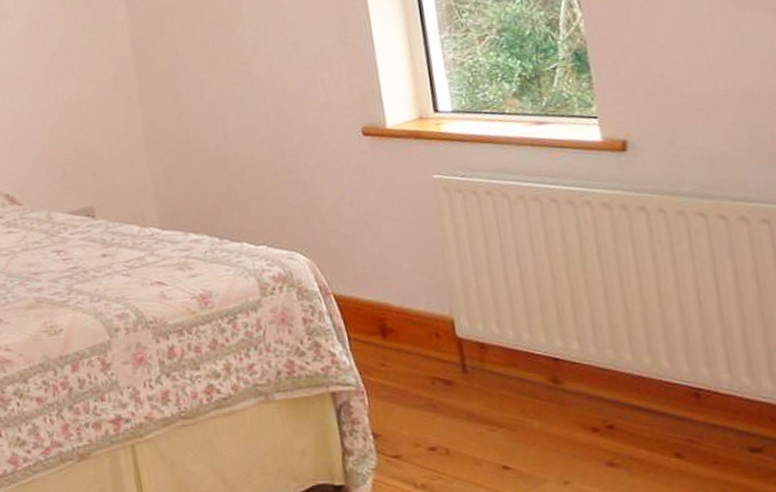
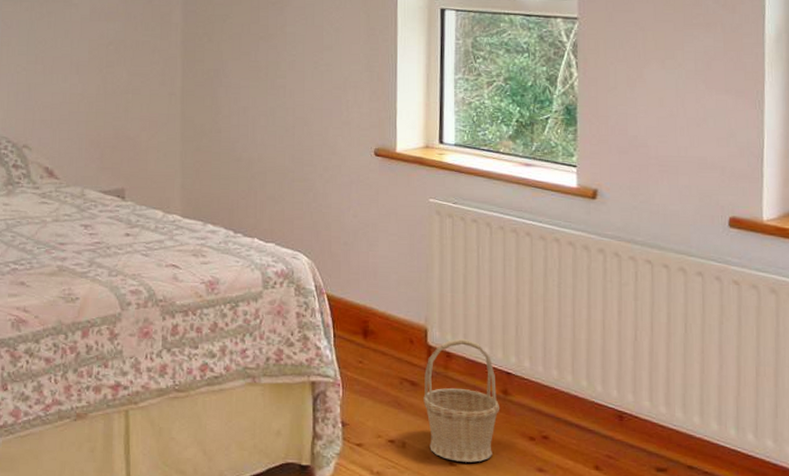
basket: none [458,325,553,464] -> present [423,338,500,463]

